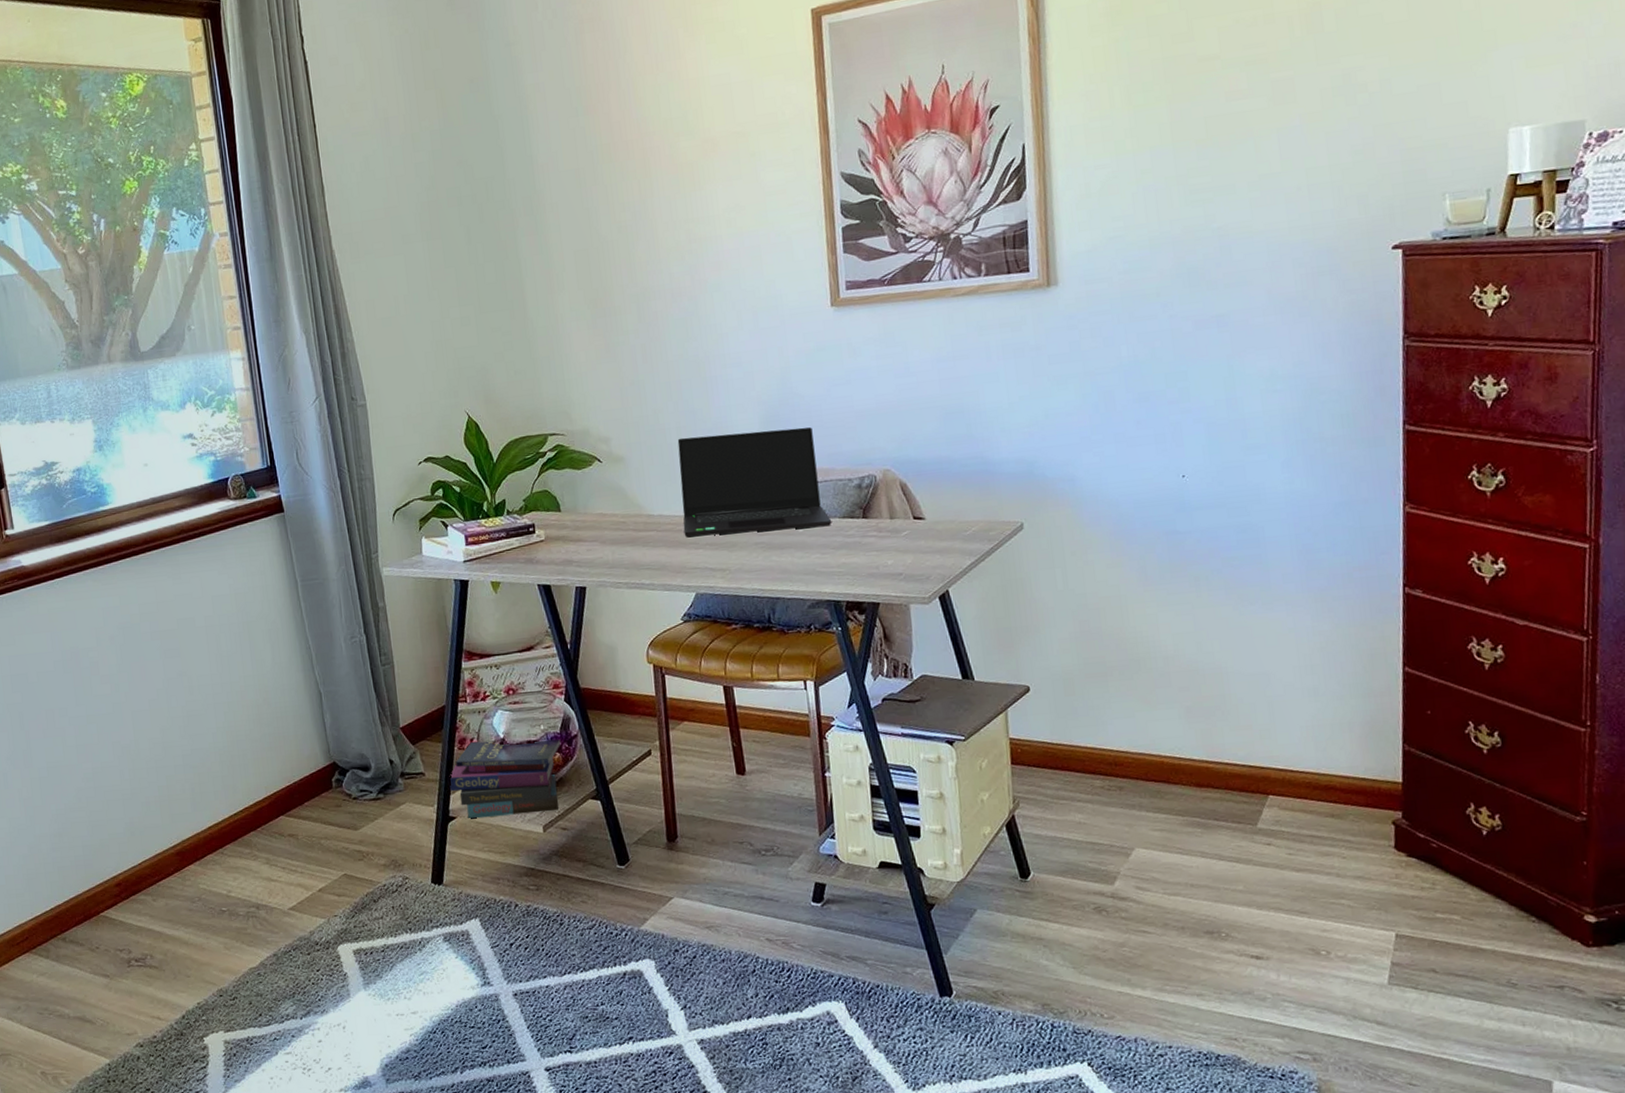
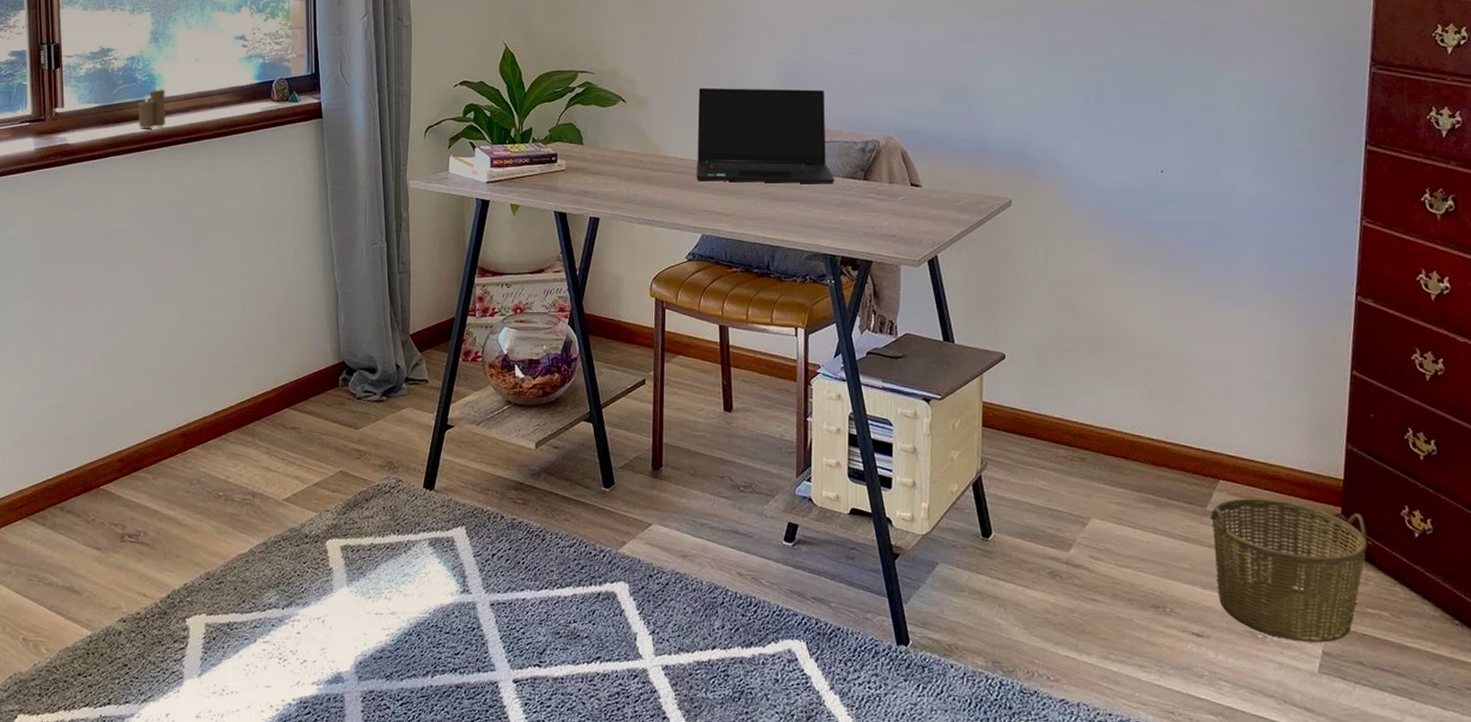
candle: none [90,494,122,543] -> present [138,84,166,129]
books: present [449,738,561,819] -> none [451,355,561,429]
basket: none [1262,809,1433,955] -> present [1211,498,1368,643]

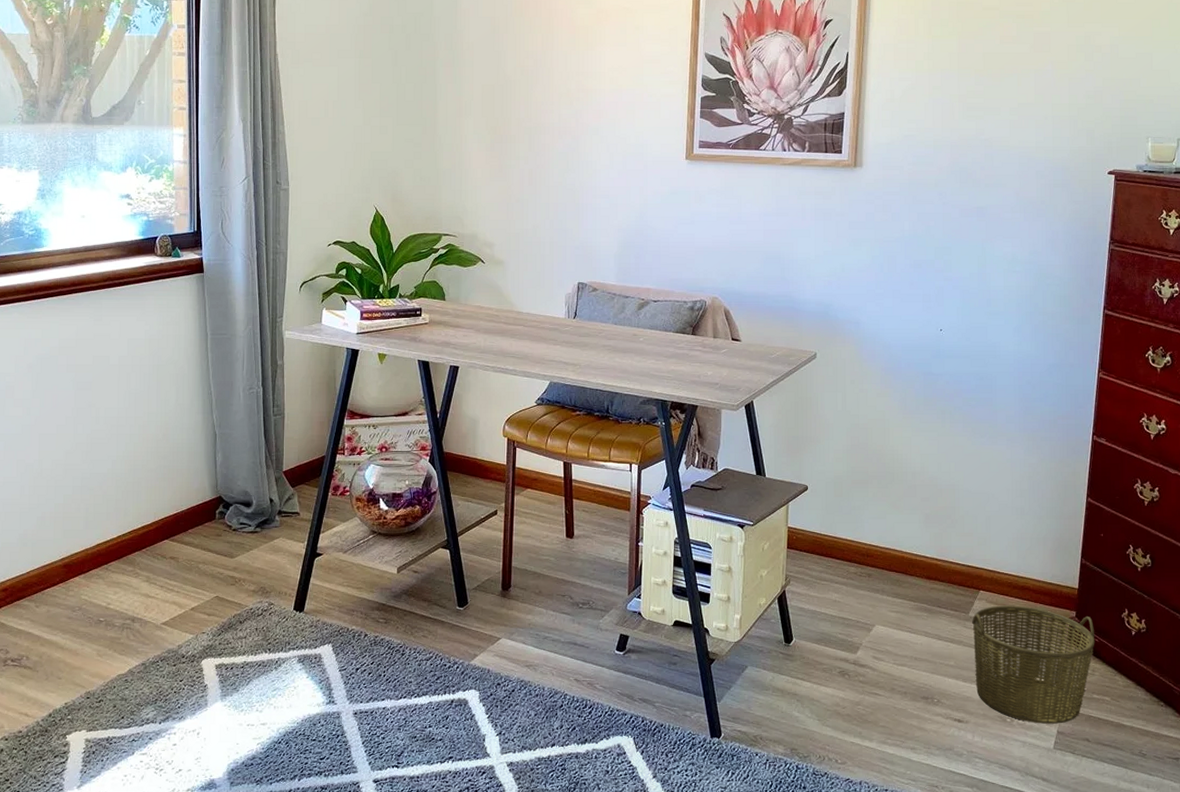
candle: present [138,84,166,129] -> none [24,238,52,280]
laptop: present [696,87,835,184] -> none [546,251,667,338]

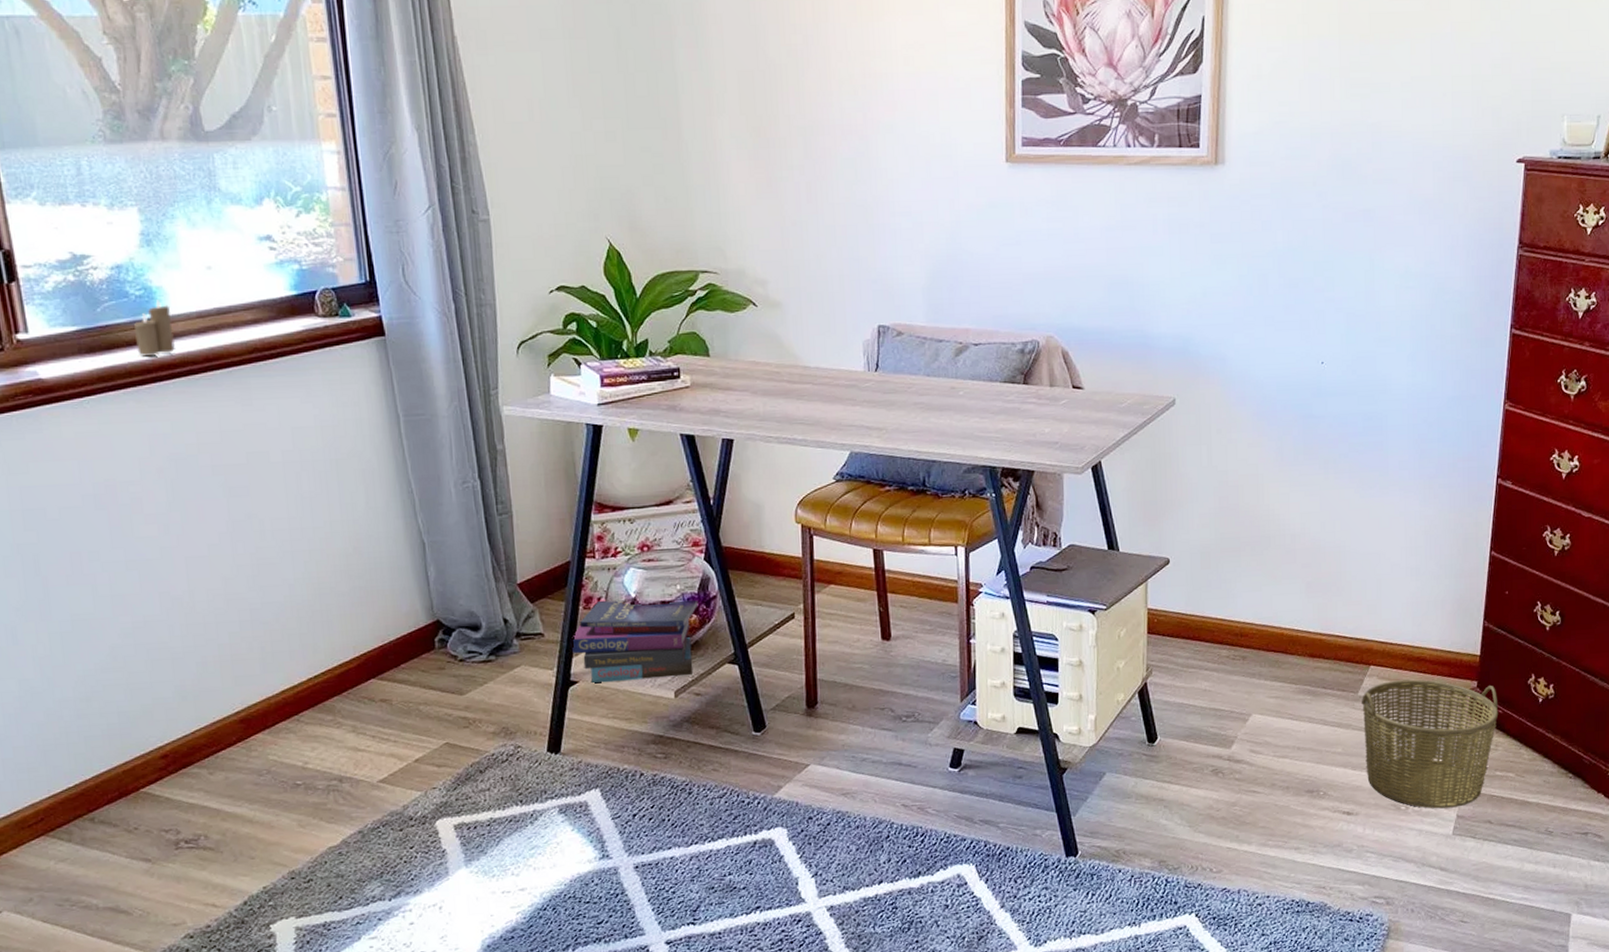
candle: none [24,238,52,280] -> present [133,300,175,357]
books: none [321,490,422,557] -> present [572,599,699,684]

